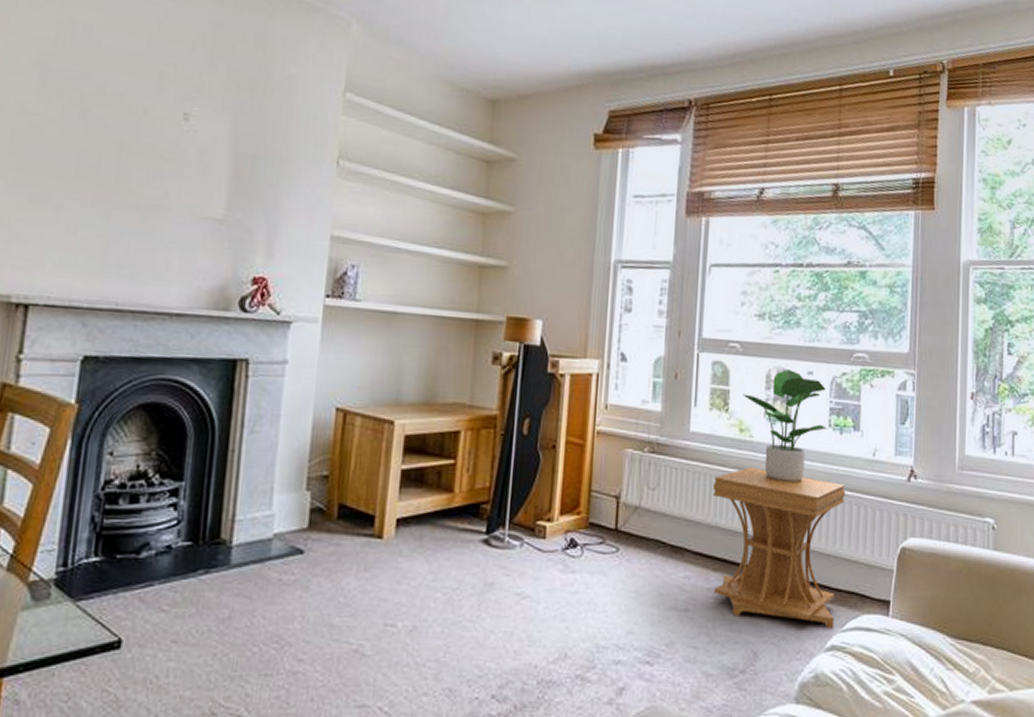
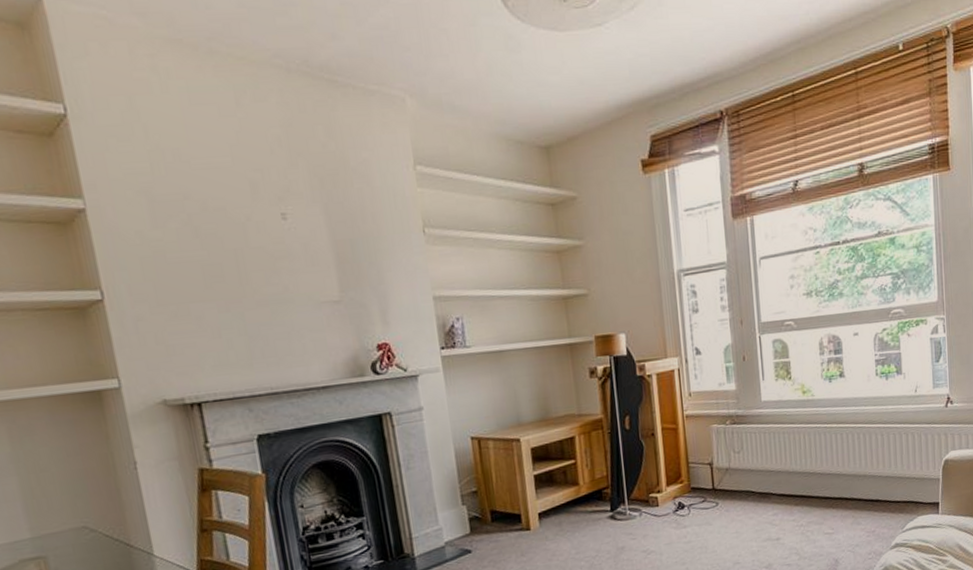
side table: present [712,467,846,629] -> none [786,419,896,537]
potted plant: present [743,370,827,482] -> none [801,335,875,427]

